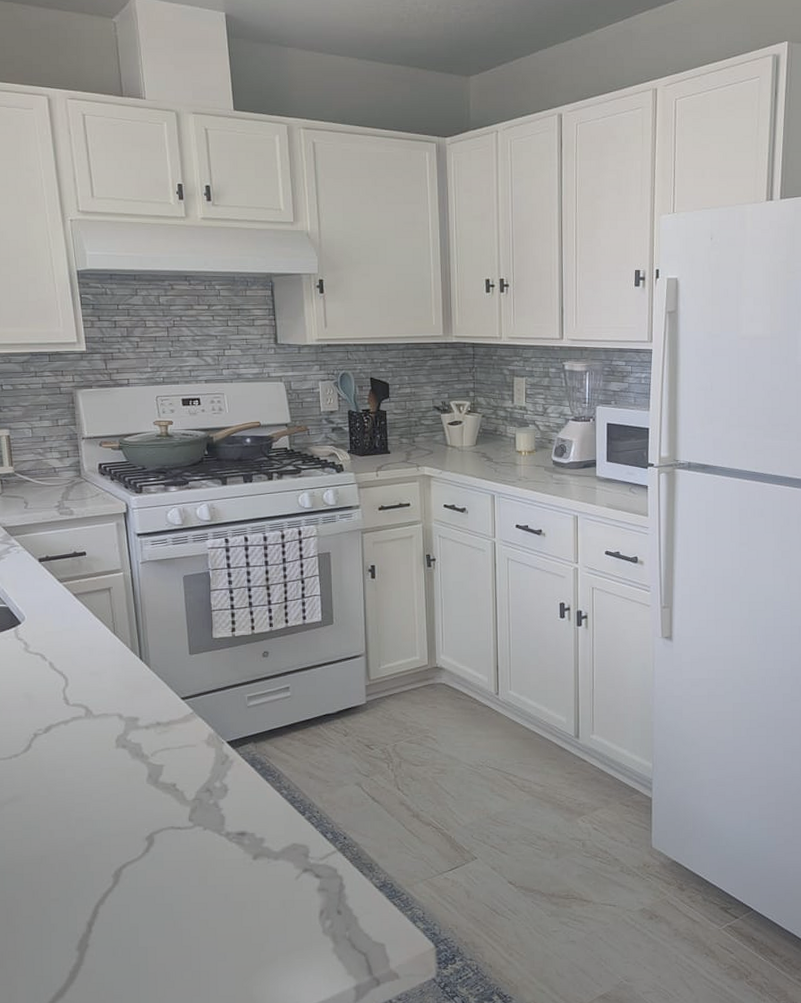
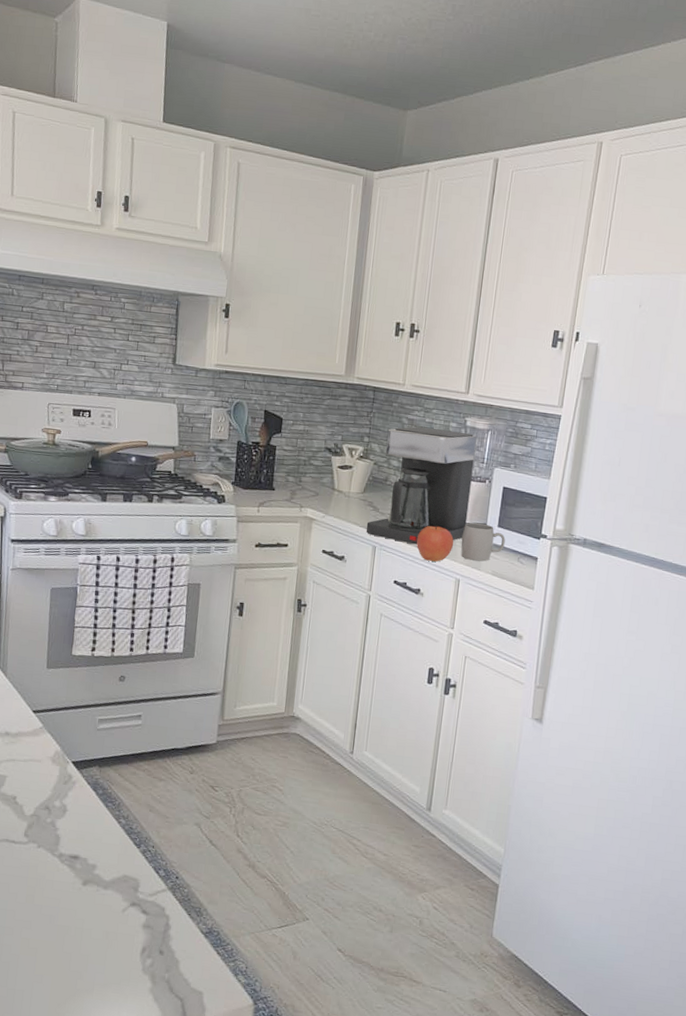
coffee maker: none [483,375,577,488] -> present [366,426,477,545]
fruit: none [532,468,568,502] -> present [416,526,454,562]
mug: none [574,460,615,496] -> present [460,522,505,562]

